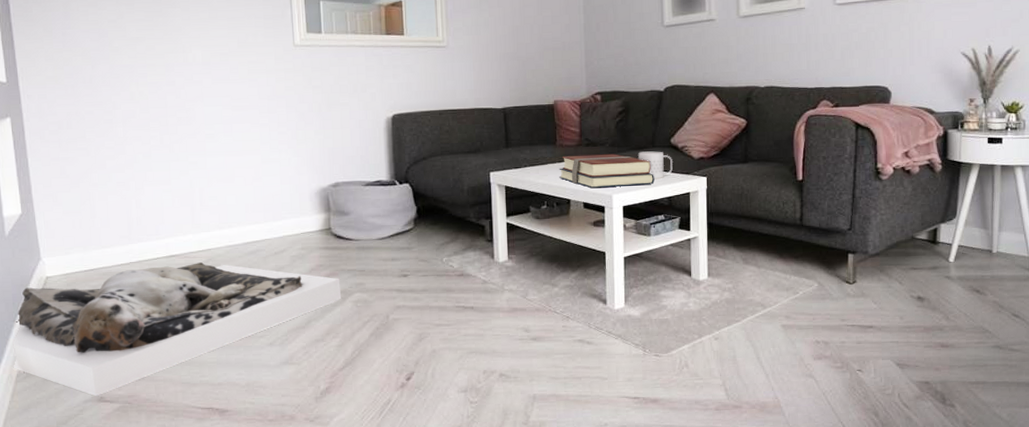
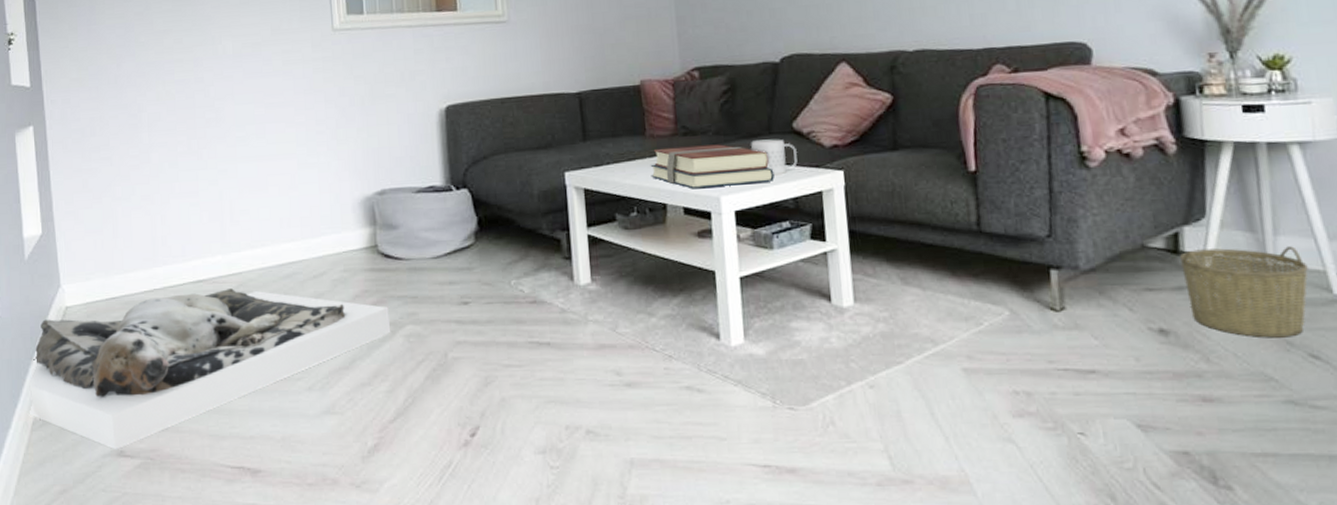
basket: none [936,239,1018,303] -> present [1179,246,1308,338]

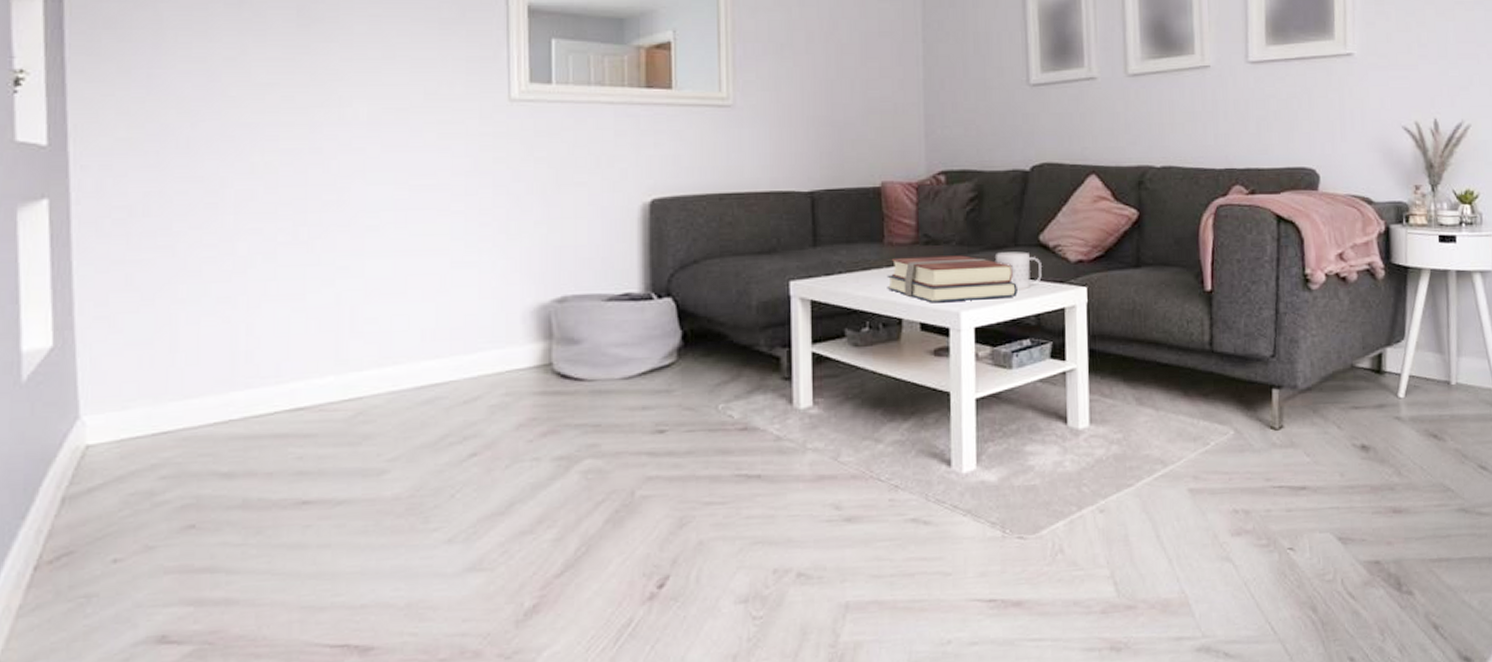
dog bed: present [27,289,391,450] -> none [11,418,564,636]
basket: present [1179,246,1308,338] -> none [1381,366,1482,452]

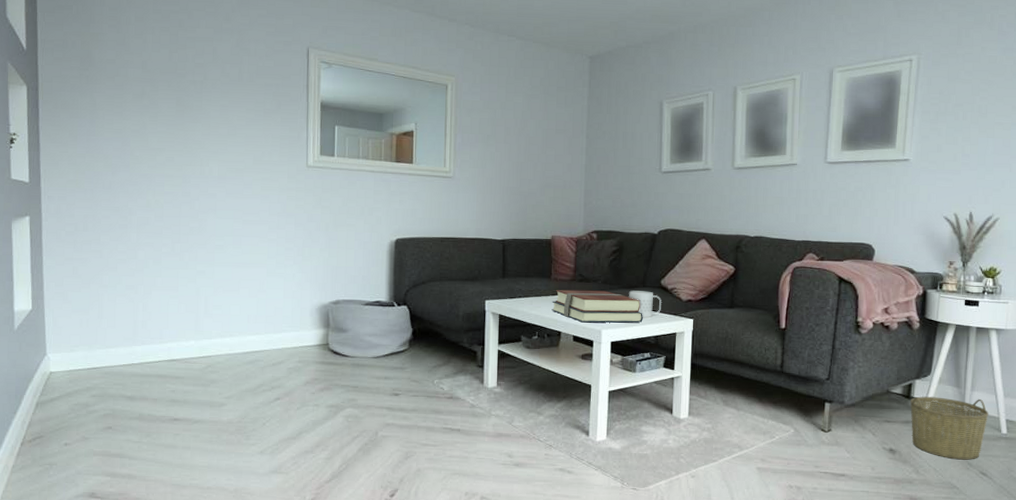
basket: none [1381,366,1482,452] -> present [910,396,989,460]

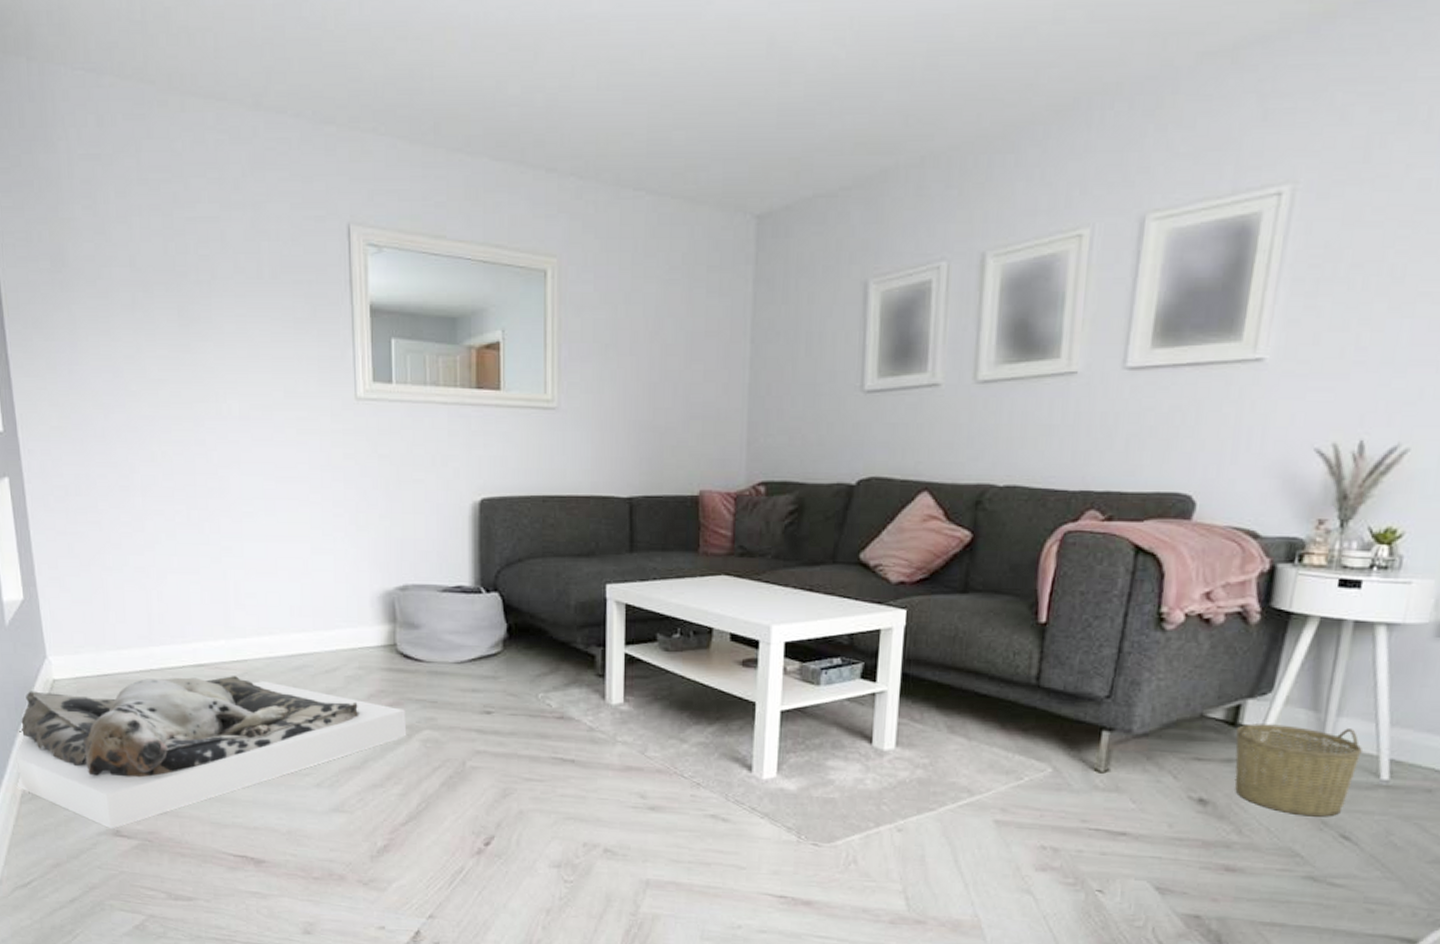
dog bed: none [8,368,334,492] -> present [15,676,407,830]
books: present [551,289,643,323] -> none [699,568,832,615]
mug: present [629,290,661,318] -> none [812,568,860,609]

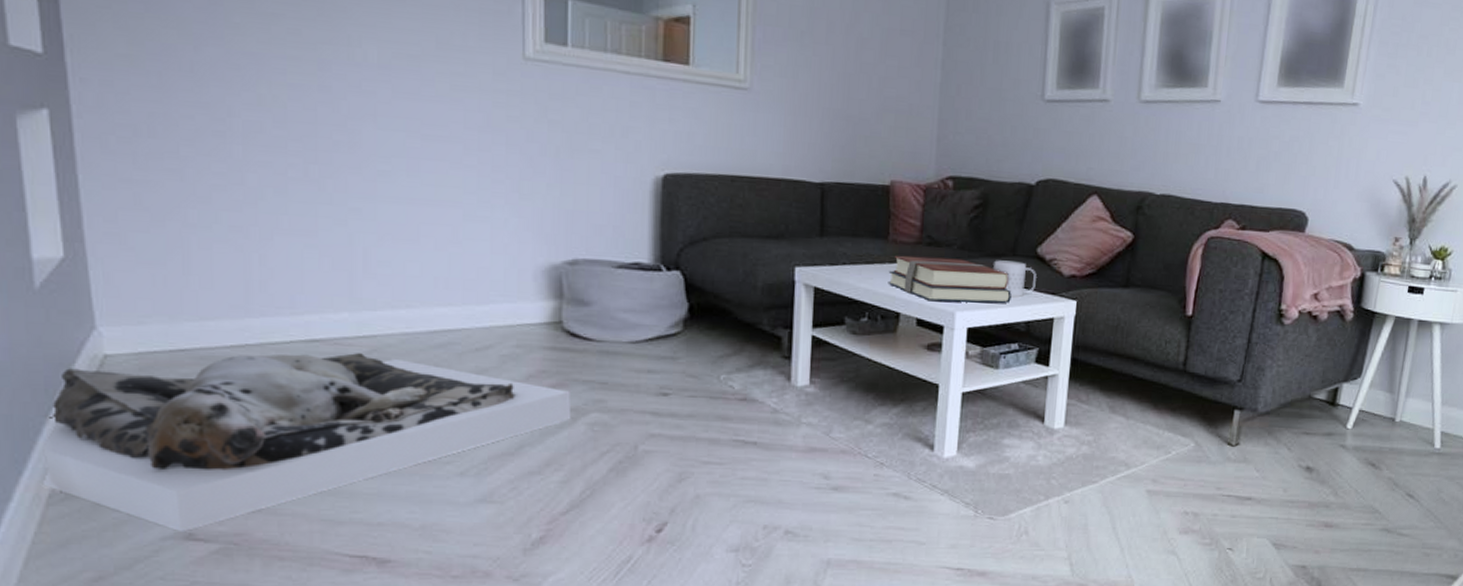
books: none [699,568,832,615] -> present [888,255,1012,303]
mug: none [812,568,860,609] -> present [994,260,1037,298]
basket: present [1234,723,1362,817] -> none [1333,403,1423,480]

